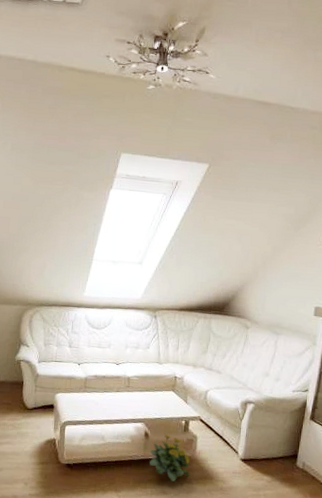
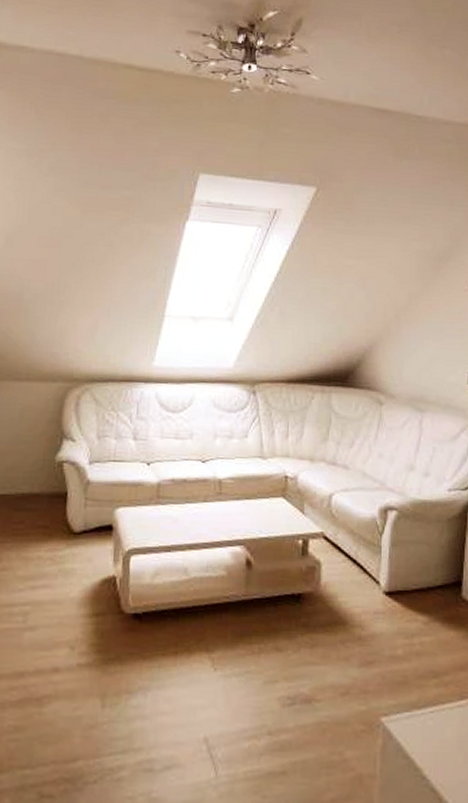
flowering plant: present [149,434,190,481] -> none [253,561,313,631]

